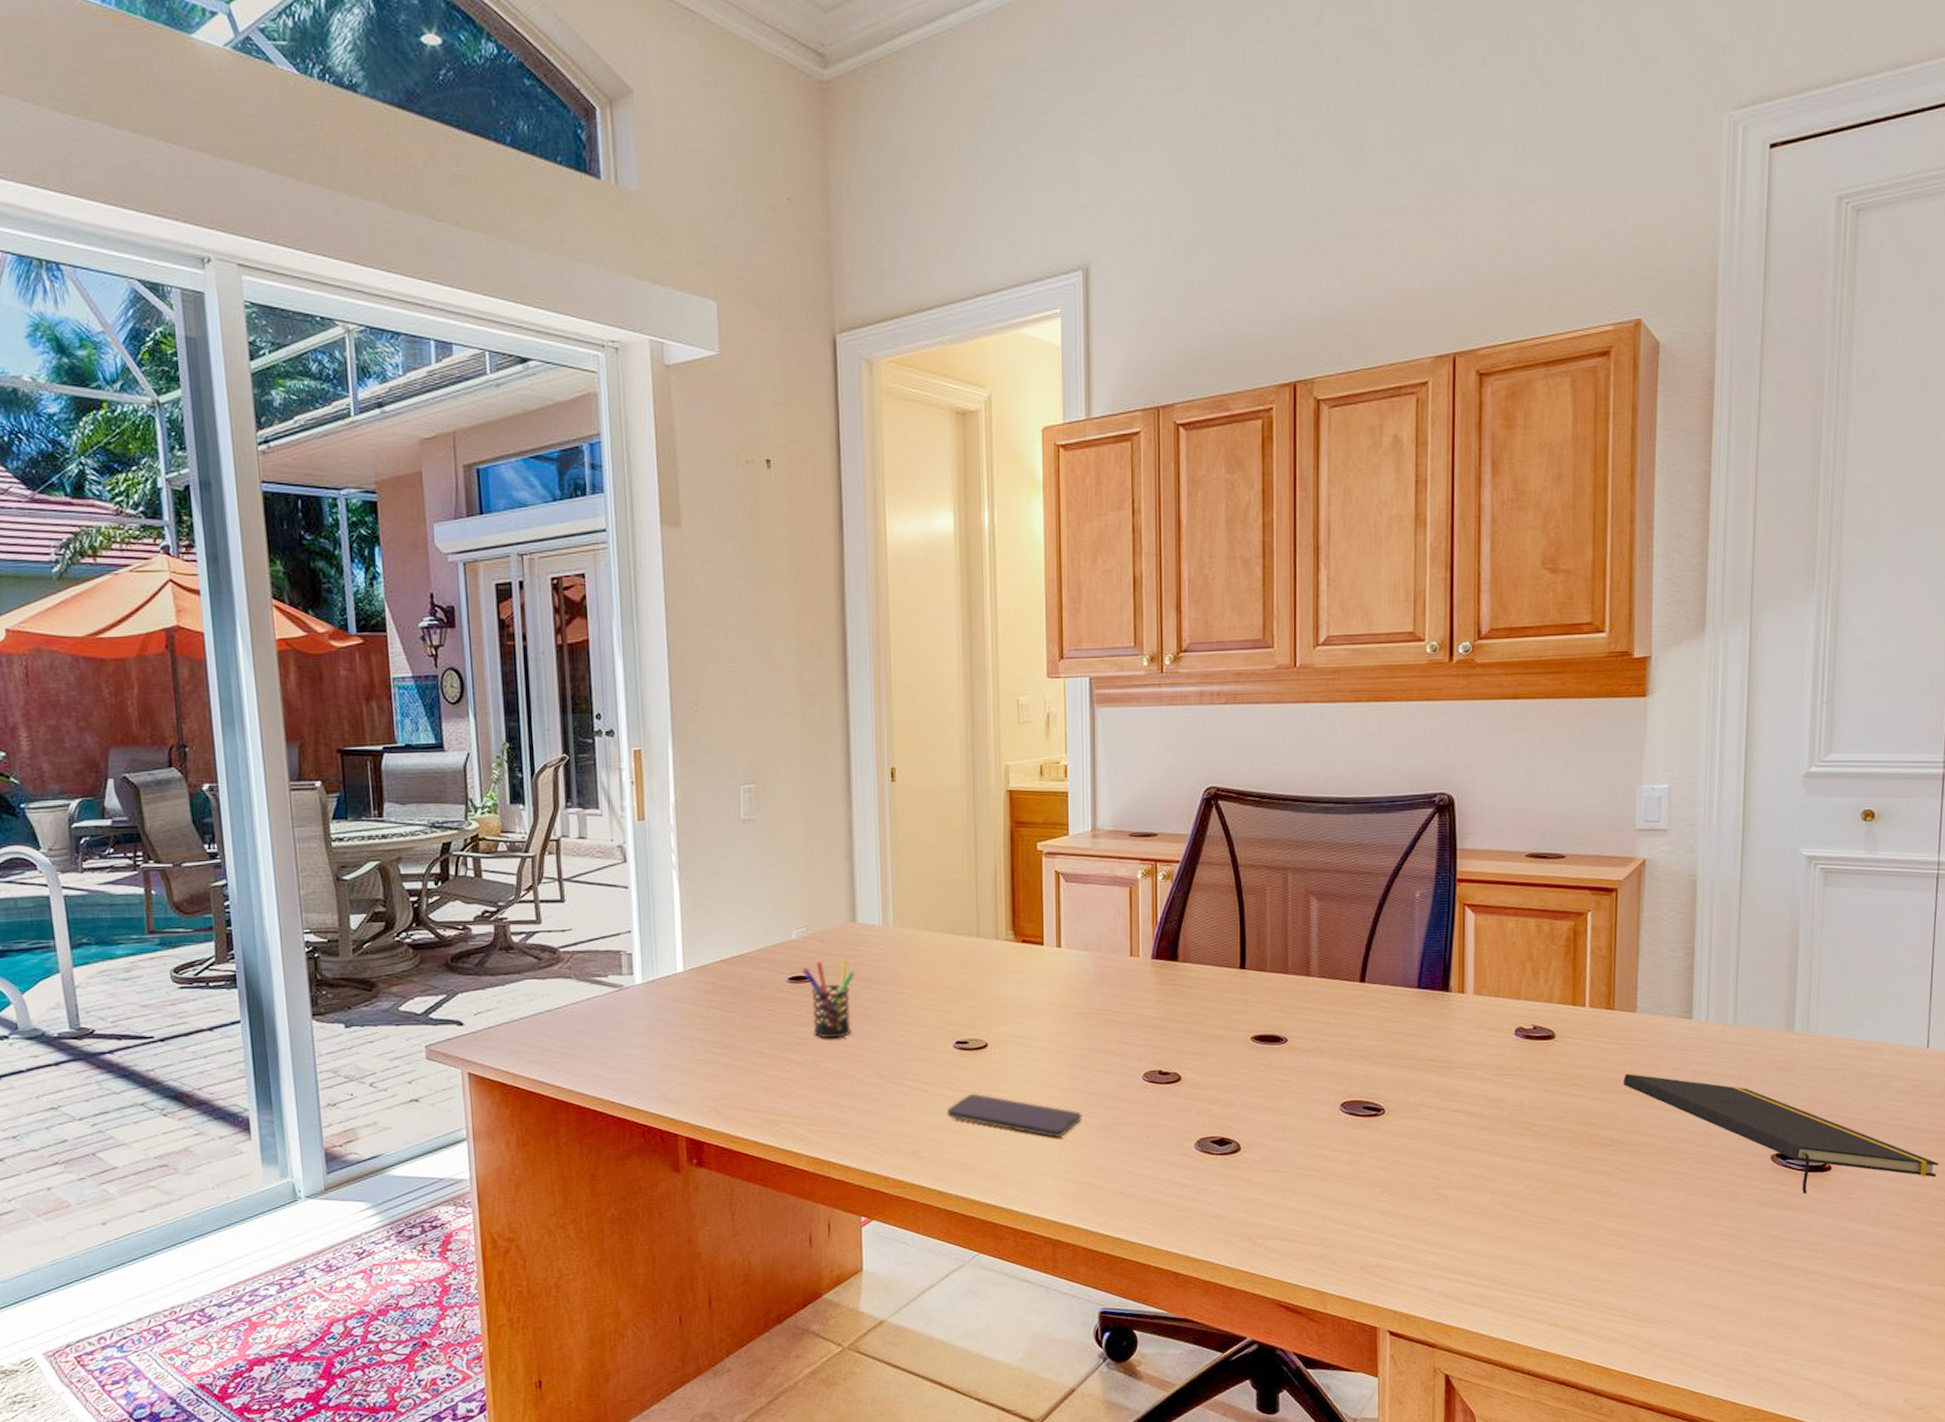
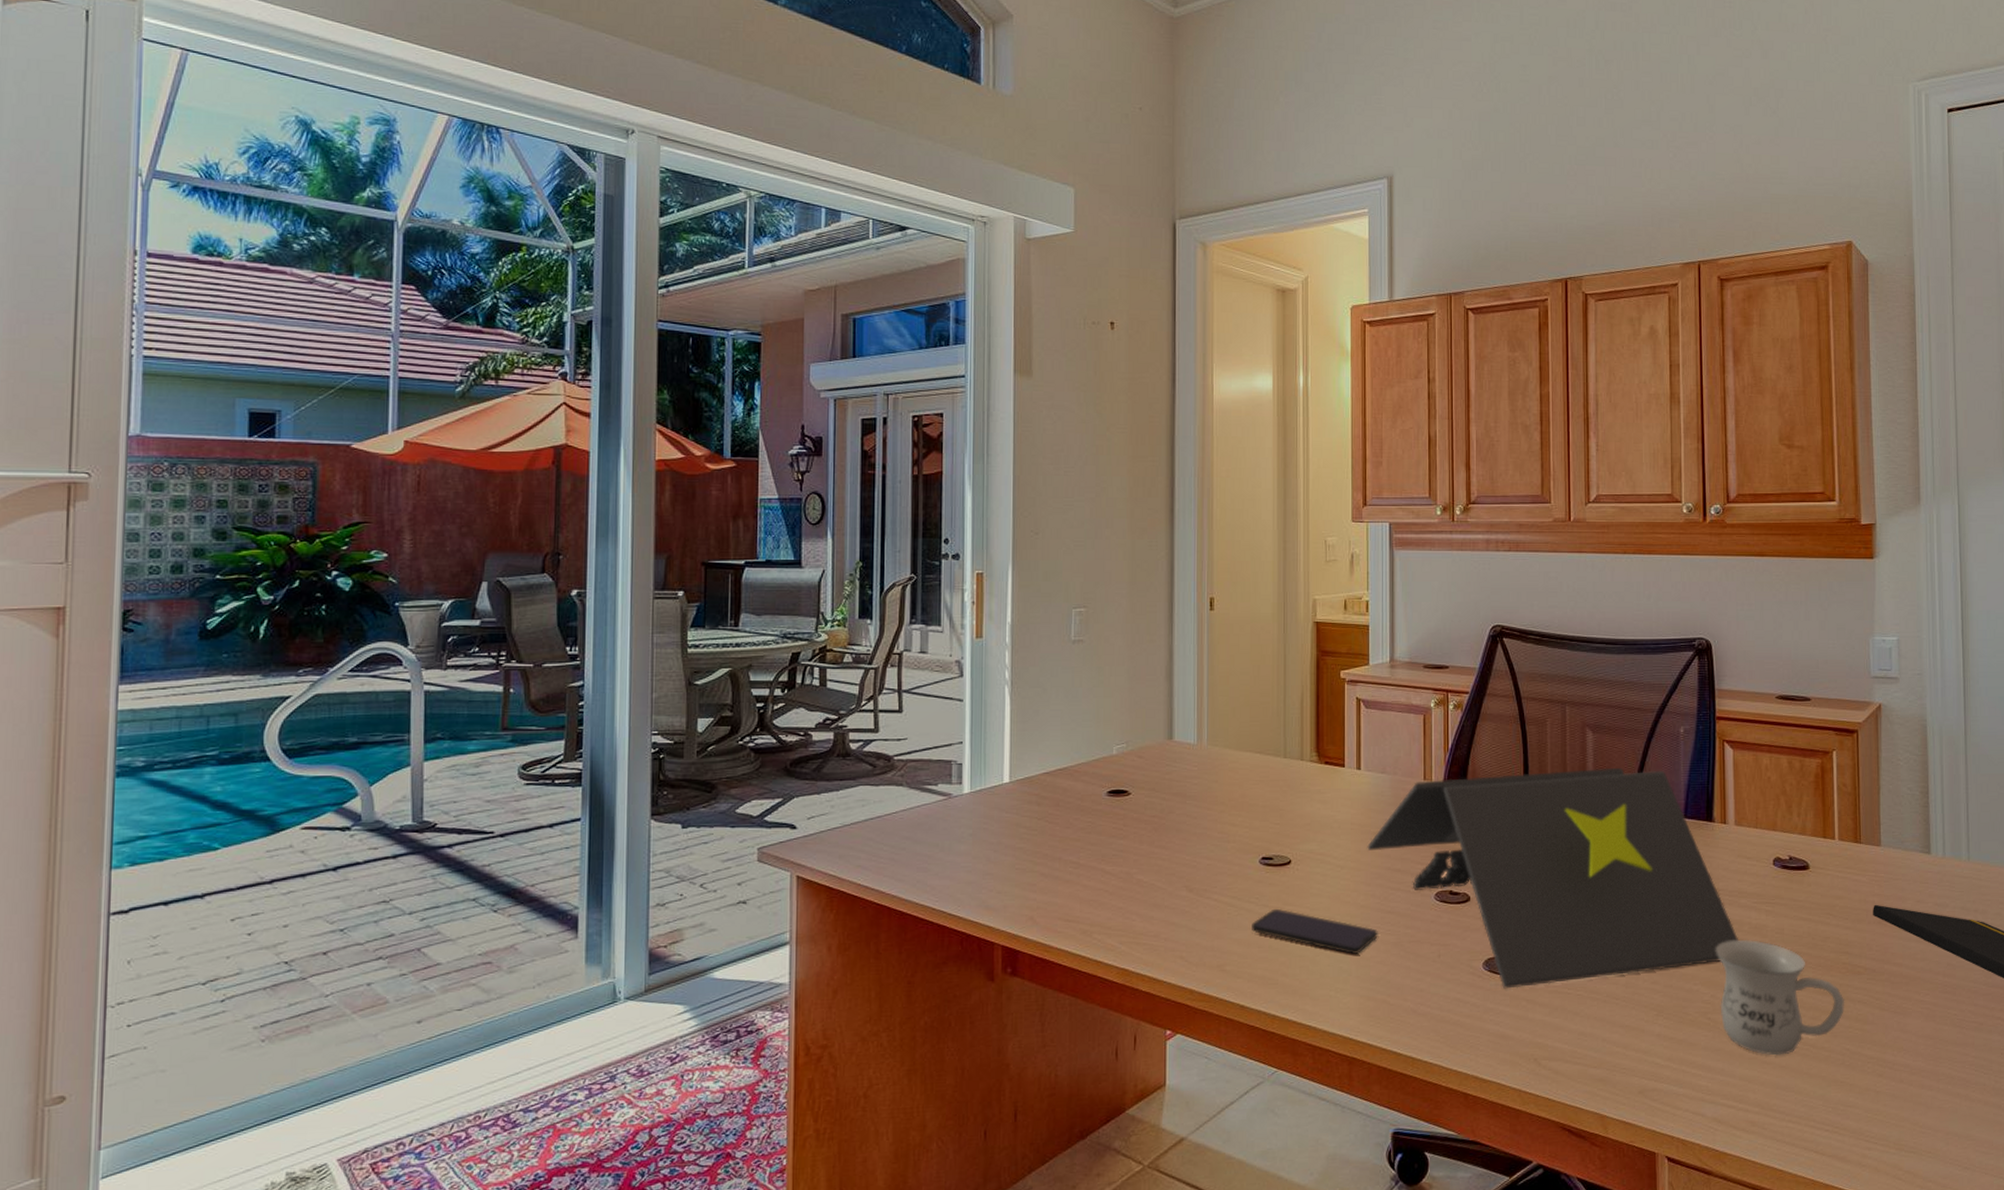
pen holder: present [802,960,855,1039] -> none [1121,775,1170,852]
laptop: none [1069,936,1474,1169] -> present [1367,767,1739,989]
mug: none [1447,1112,1588,1230] -> present [1715,939,1845,1056]

